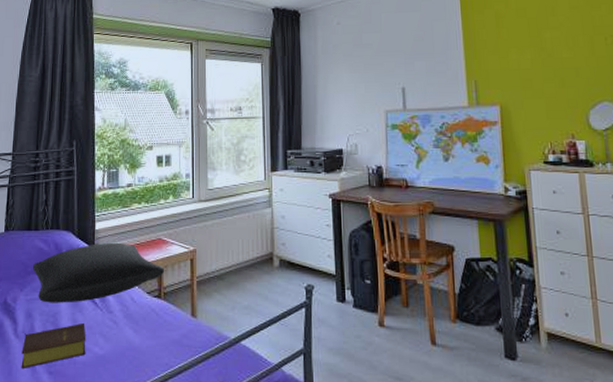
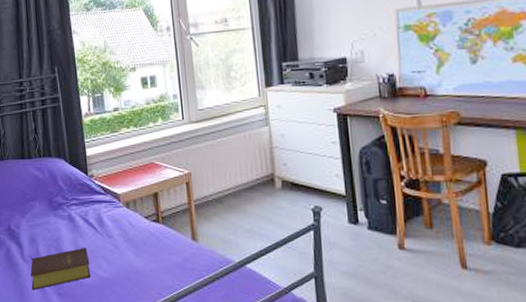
pillow: present [33,242,165,303] -> none [31,168,161,229]

